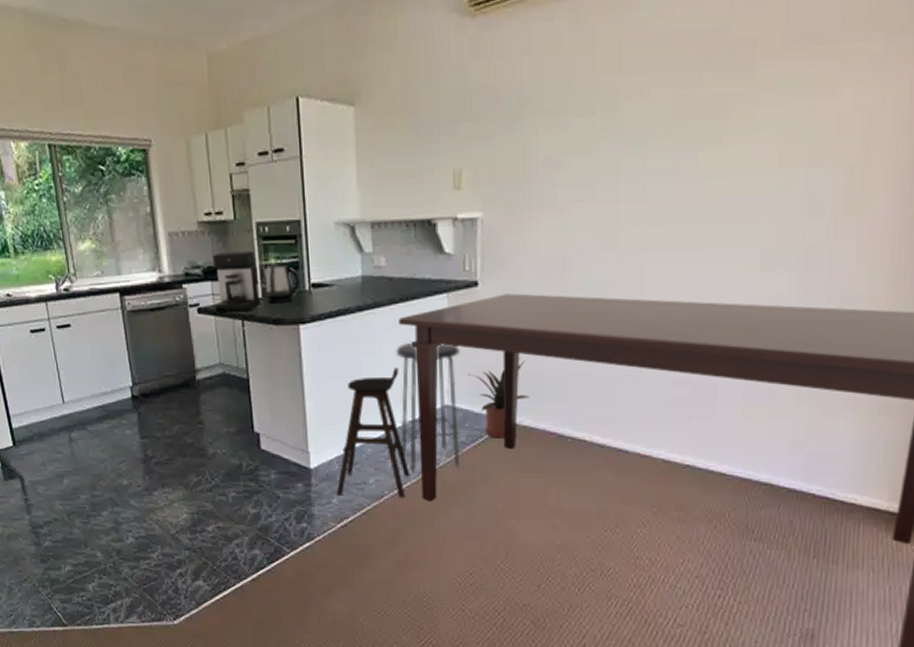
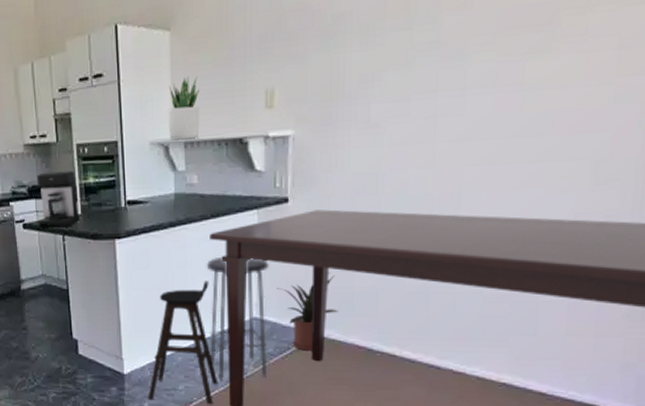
kettle: present [263,264,300,304] -> none [82,182,117,220]
planter: none [353,153,387,221] -> present [167,76,200,141]

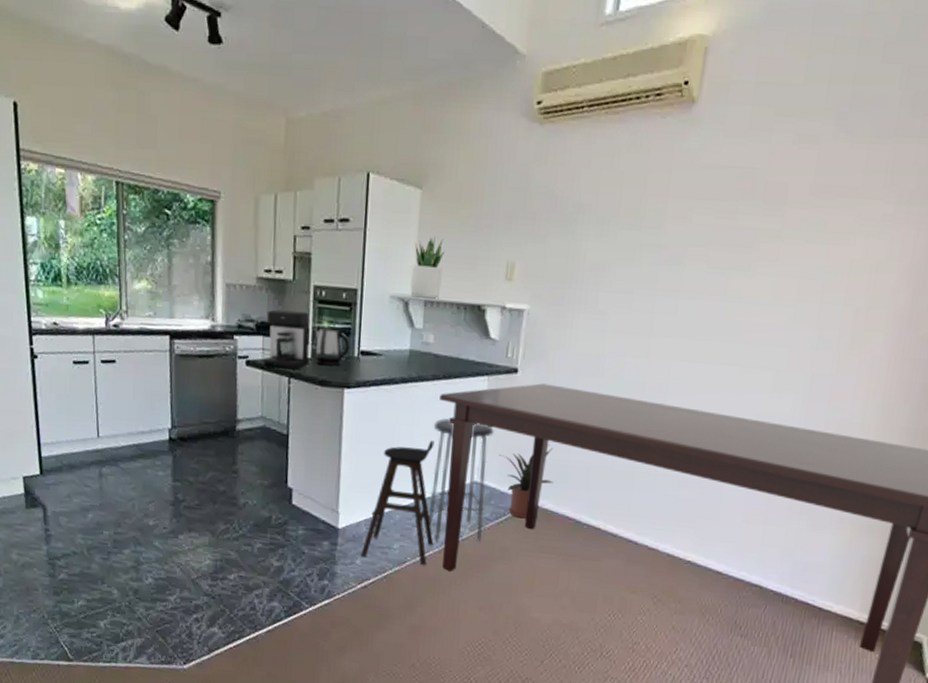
kettle: none [82,182,117,220] -> present [315,327,350,366]

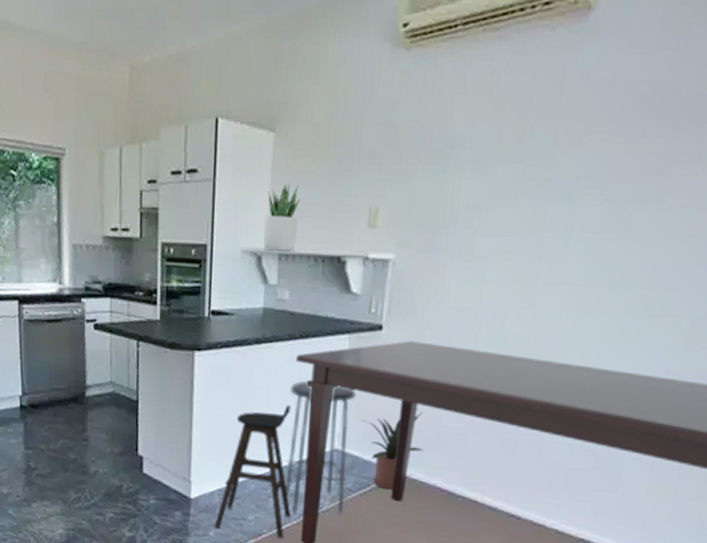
coffee maker: present [263,309,310,370] -> none [111,269,158,333]
kettle: present [315,327,350,366] -> none [163,287,200,328]

